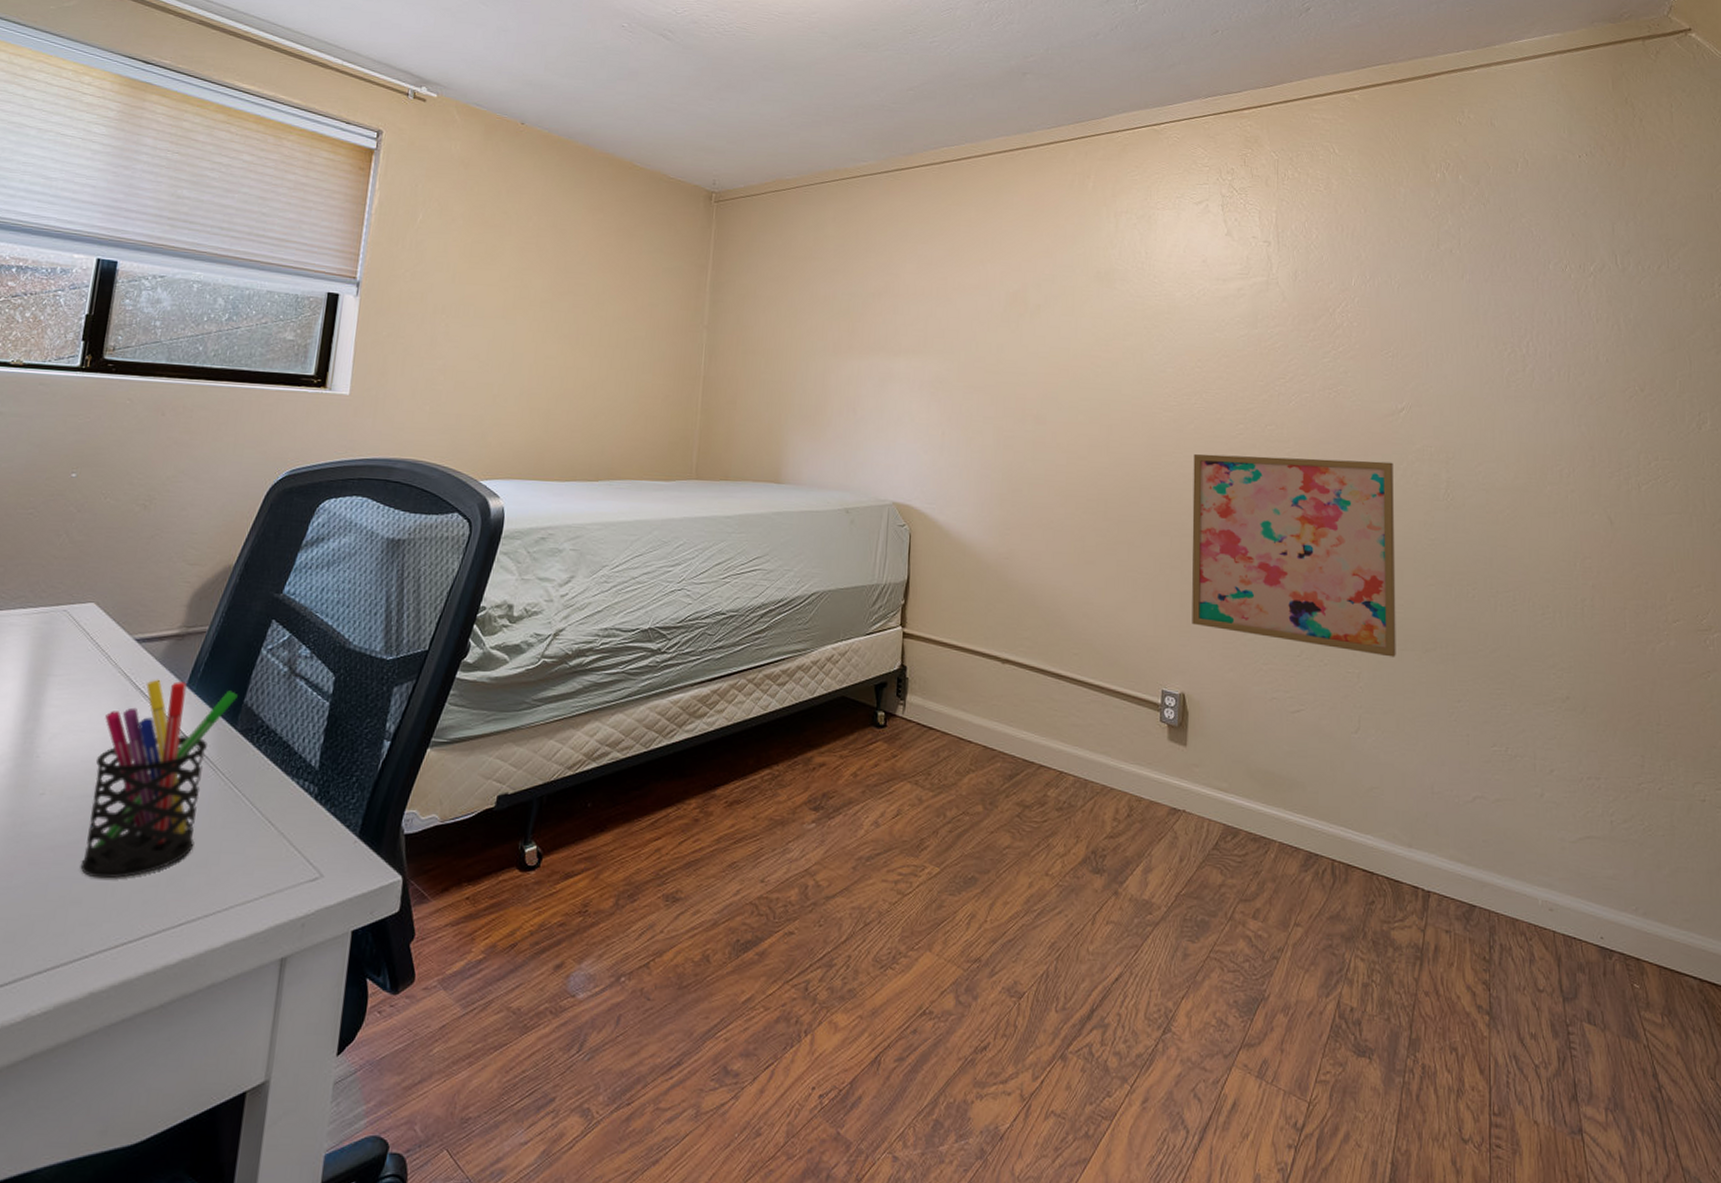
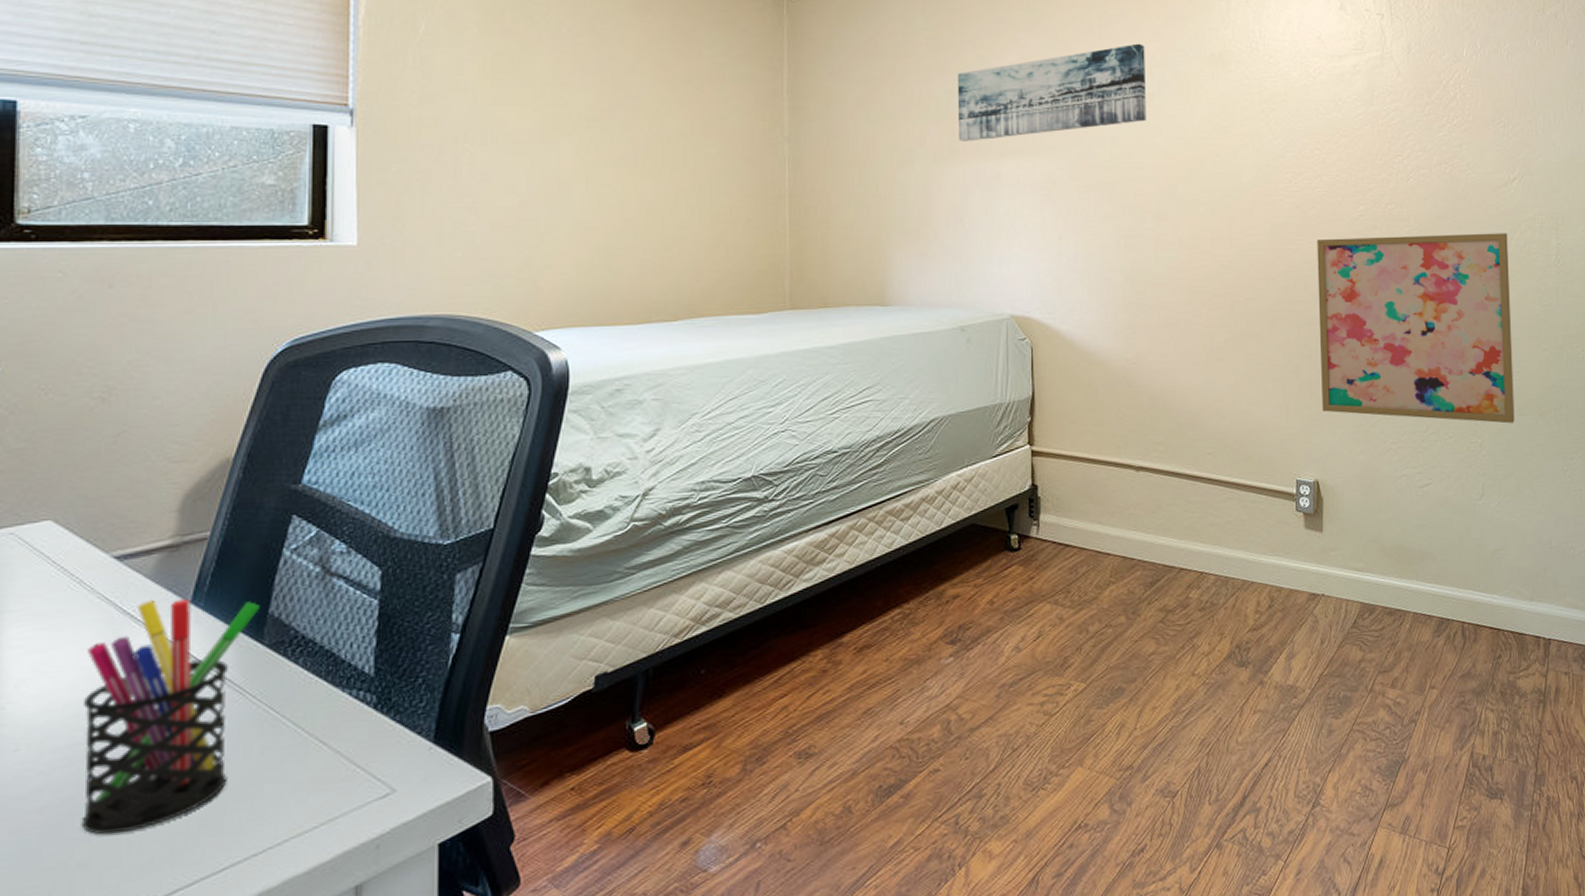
wall art: none [857,258,1034,339] -> present [957,43,1146,141]

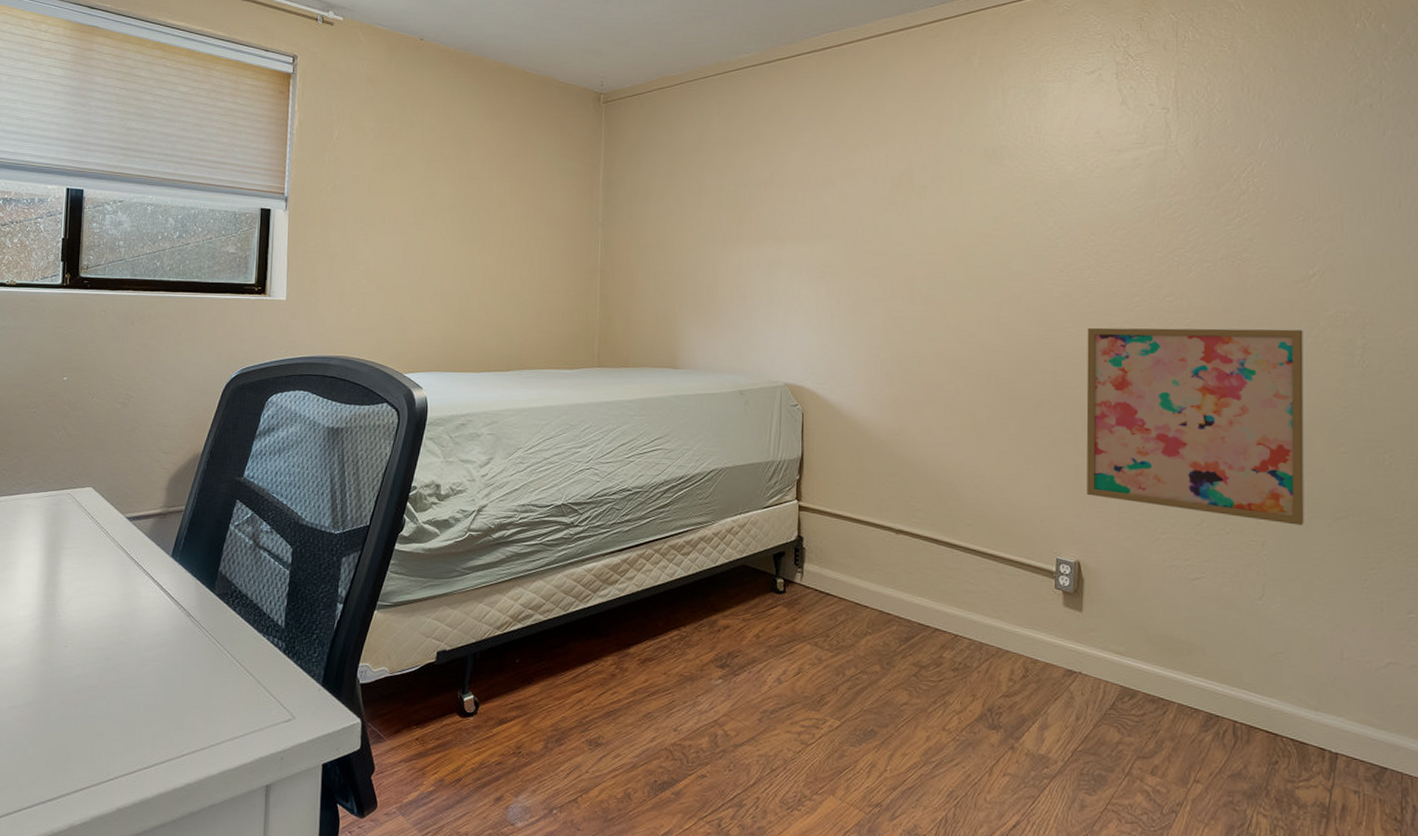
pen holder: present [81,599,261,835] -> none [100,551,215,717]
wall art: present [957,43,1146,141] -> none [745,140,920,228]

